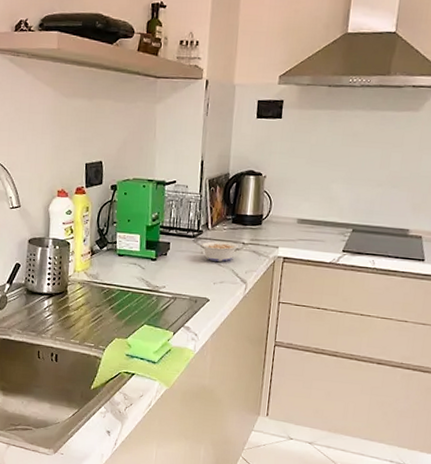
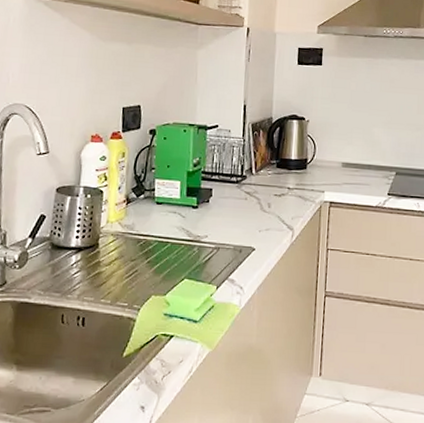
legume: present [195,241,238,262] -> none [238,186,284,208]

